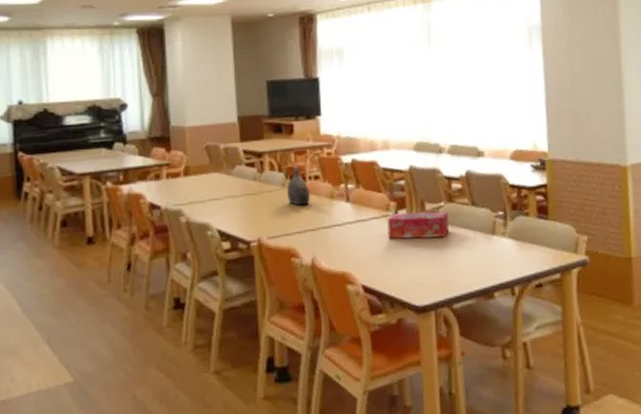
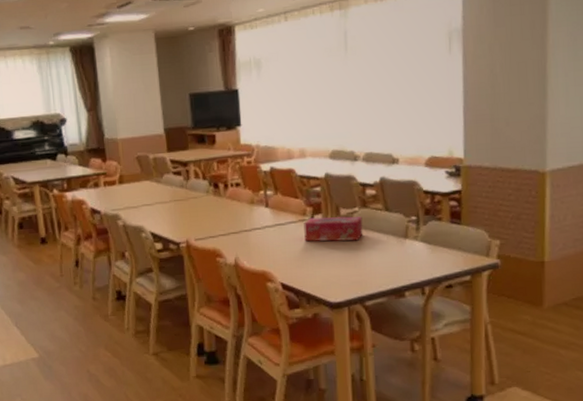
water jug: present [287,166,310,206] -> none [211,174,232,211]

